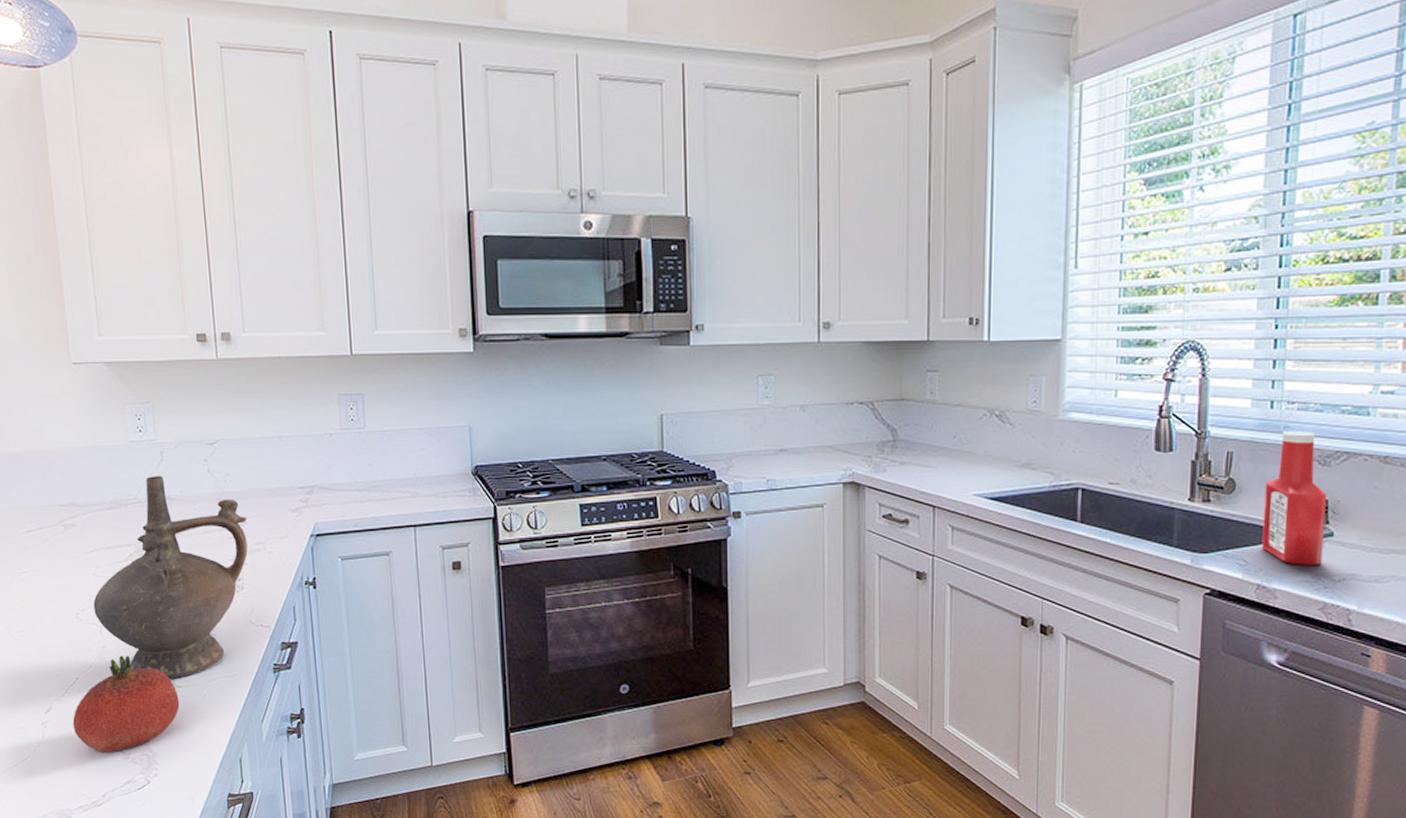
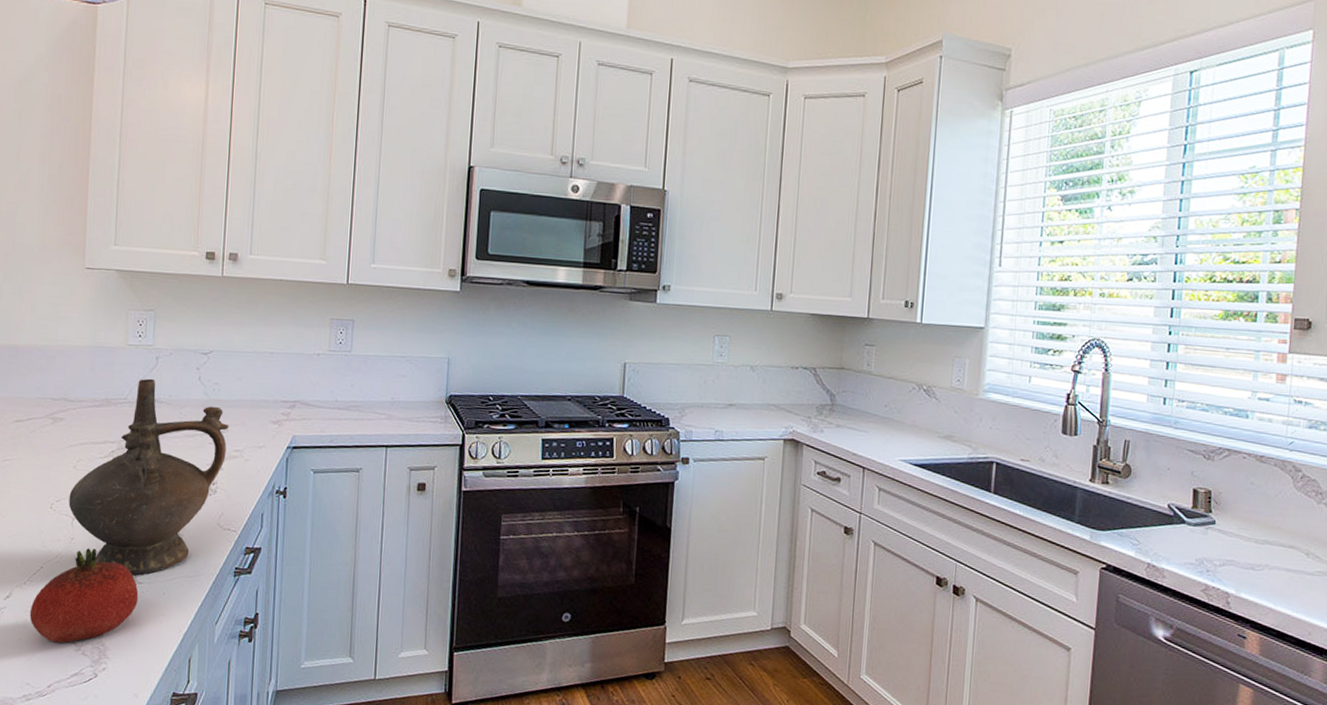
ketchup bottle: present [1261,431,1327,565] -> none [1152,426,1211,550]

